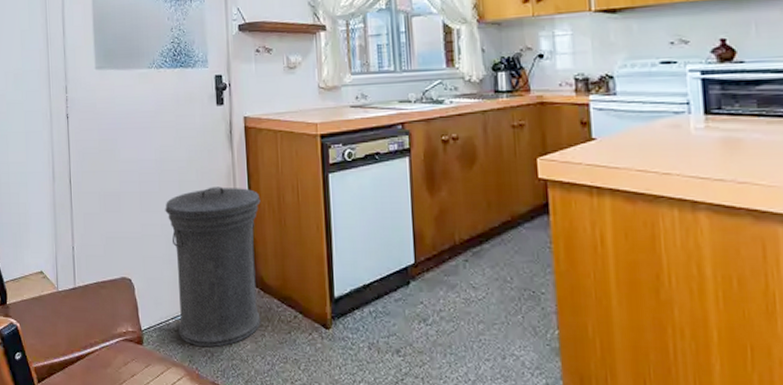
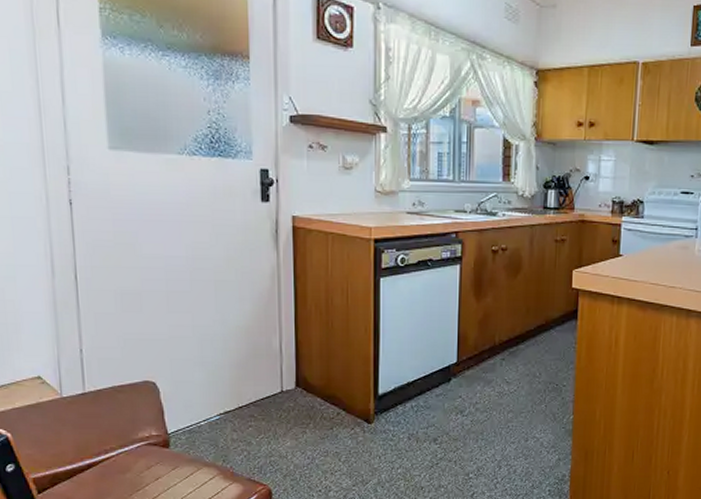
trash can: present [165,187,261,348] -> none [197,287,307,447]

